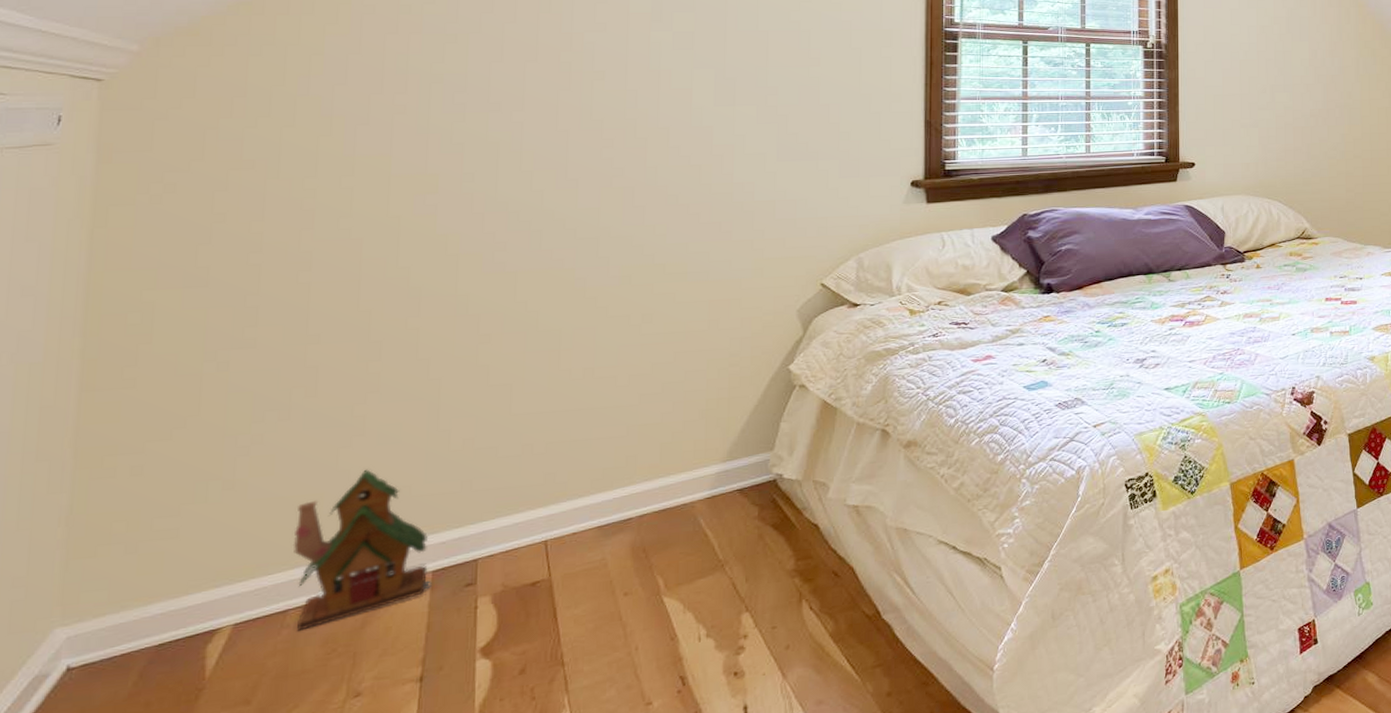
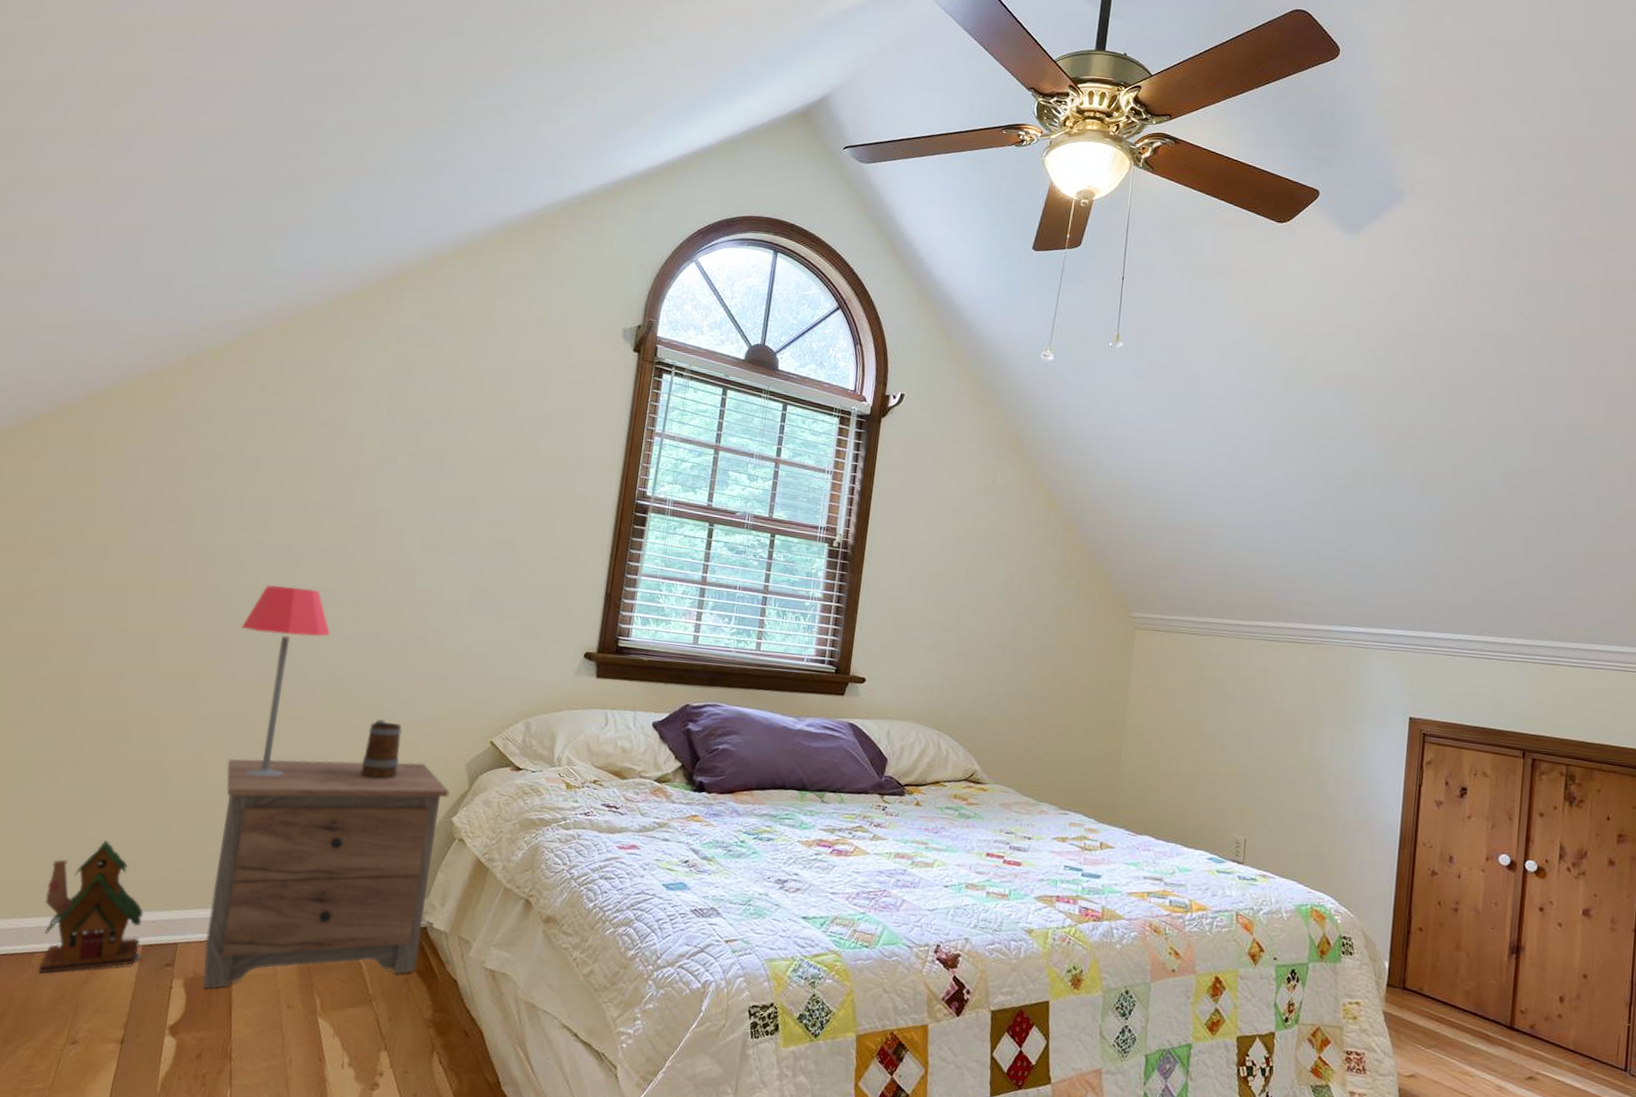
table lamp: none [507,162,620,366] -> present [240,584,331,777]
nightstand: none [512,318,782,600] -> present [203,759,450,989]
mug: none [677,282,720,345] -> present [361,719,402,780]

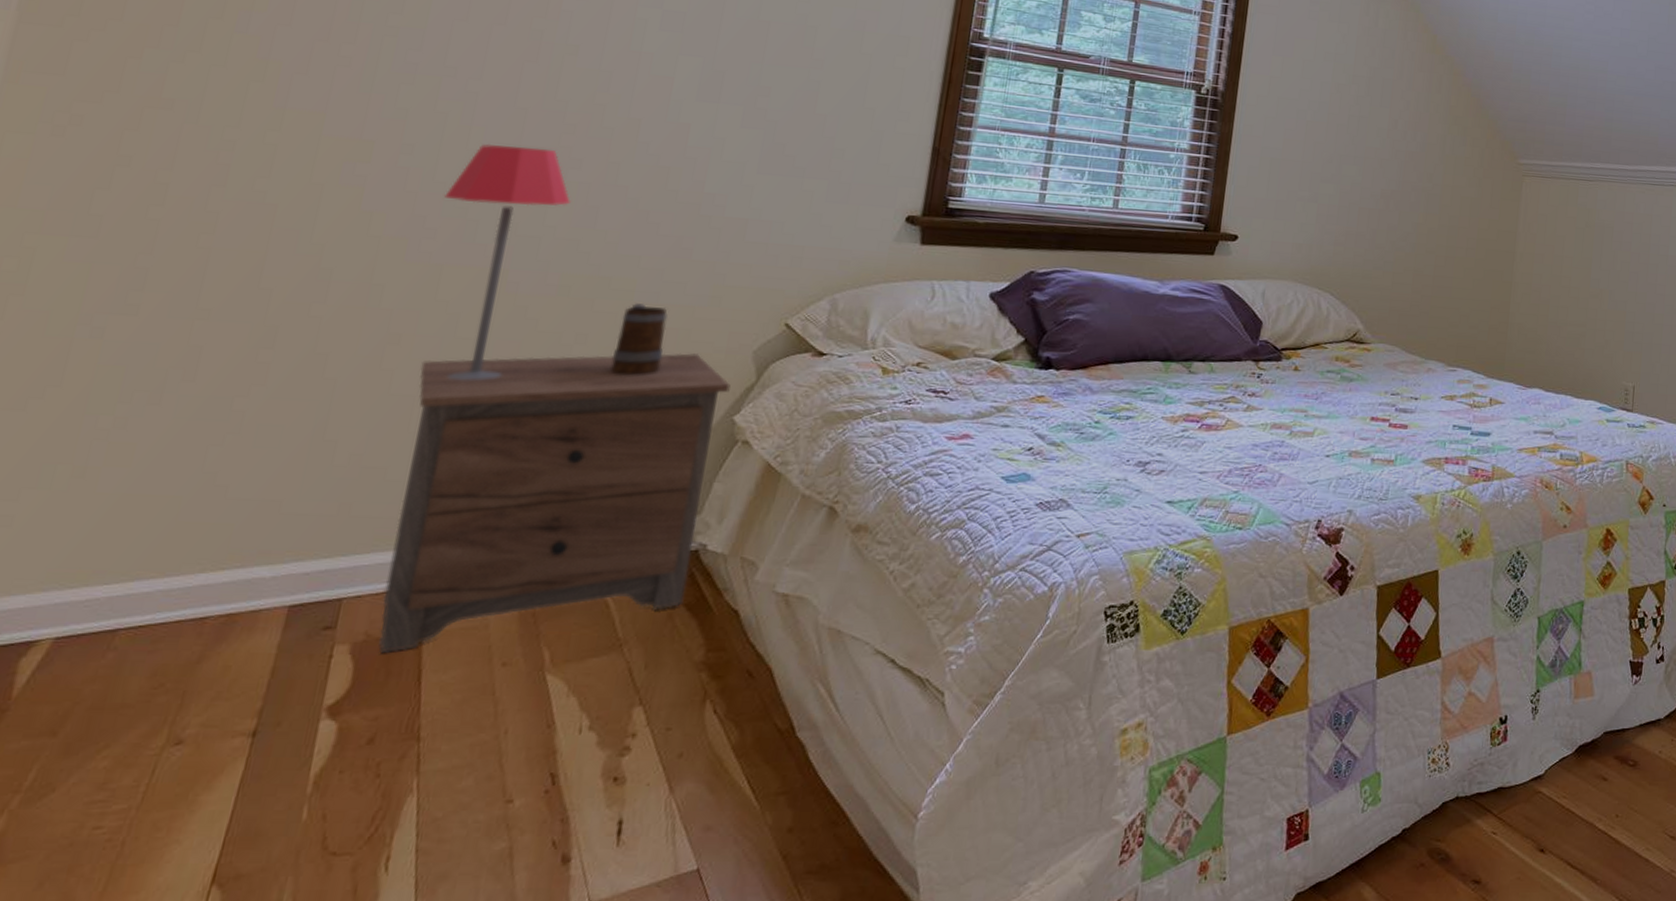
toy house: present [39,840,143,974] -> none [124,474,291,656]

